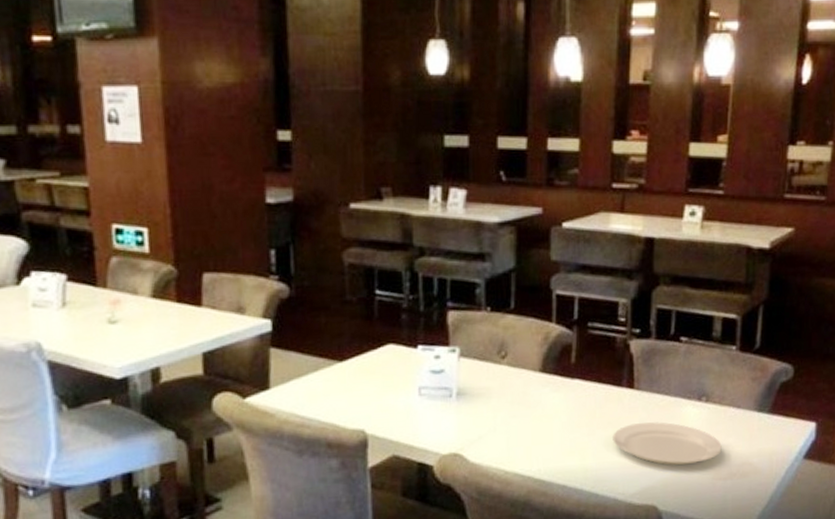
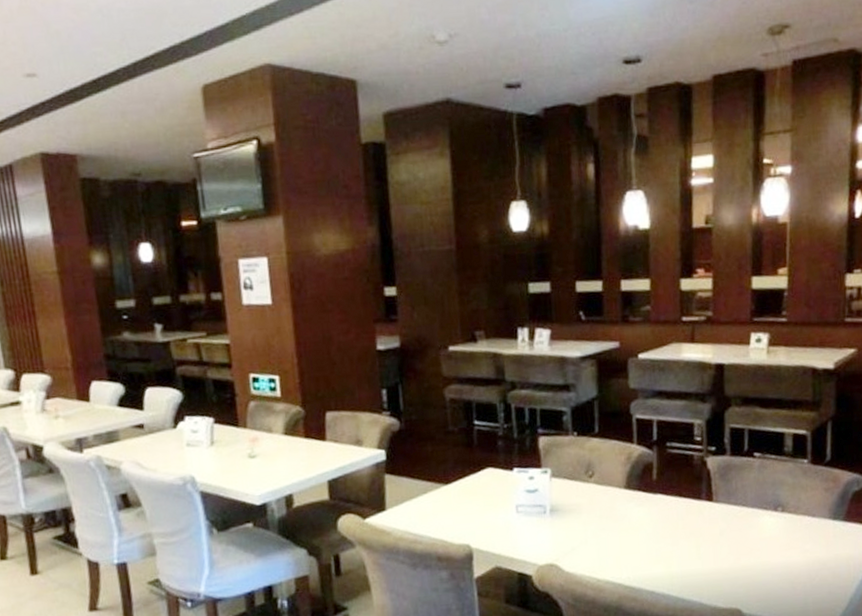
plate: present [613,422,722,466] -> none [695,531,800,572]

